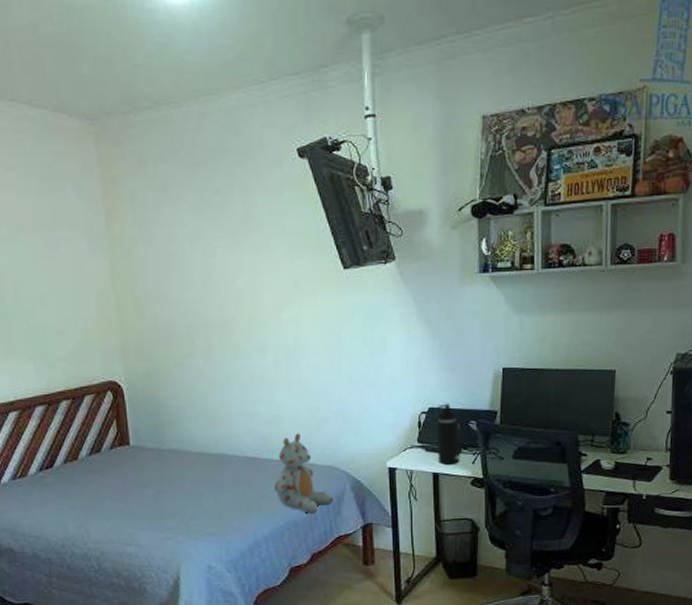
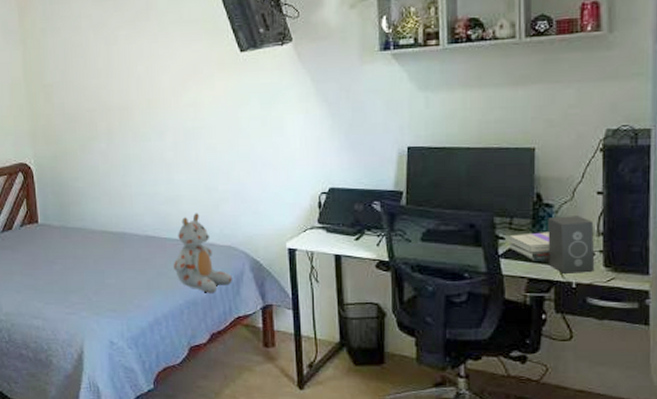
water bottle: present [436,403,460,465] -> none [337,183,364,246]
books: none [590,448,626,476] -> present [508,232,551,261]
speaker: none [623,433,663,487] -> present [548,216,595,274]

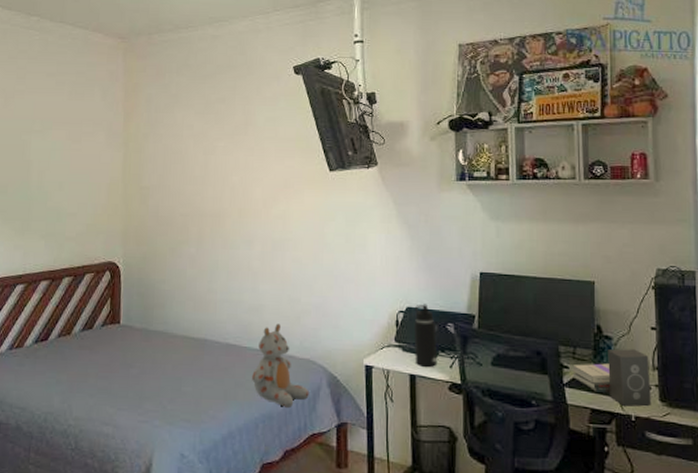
water bottle: none [337,183,364,246] -> present [414,304,438,367]

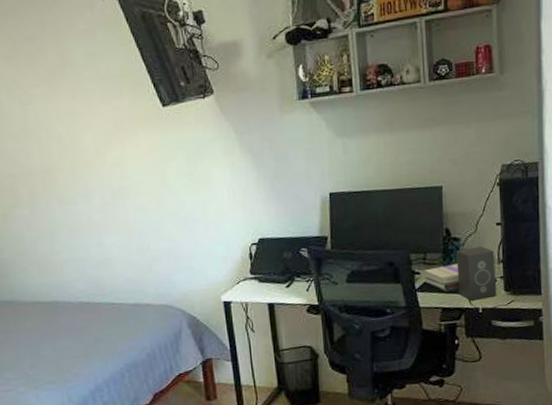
stuffed bear: present [251,323,309,409] -> none [110,274,171,355]
water bottle: present [414,304,438,367] -> none [267,232,294,294]

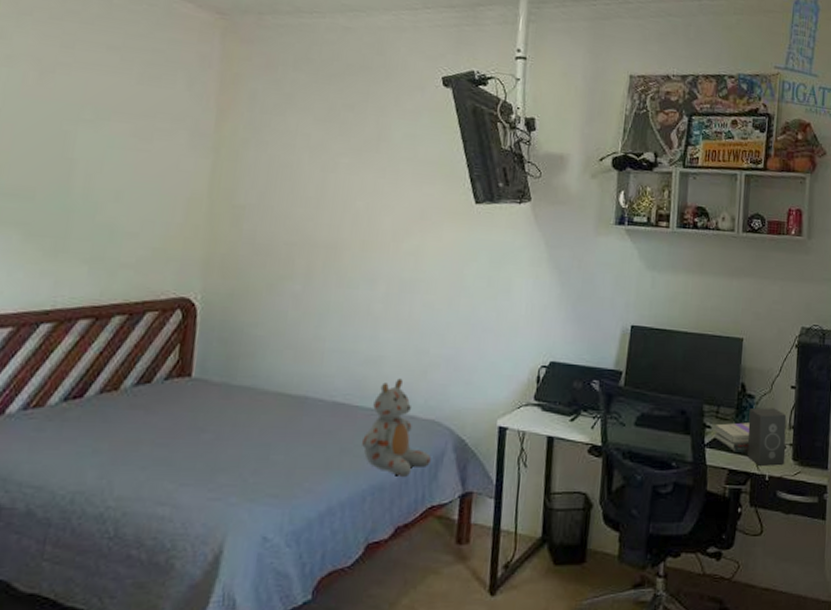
stuffed bear: none [110,274,171,355] -> present [361,378,431,478]

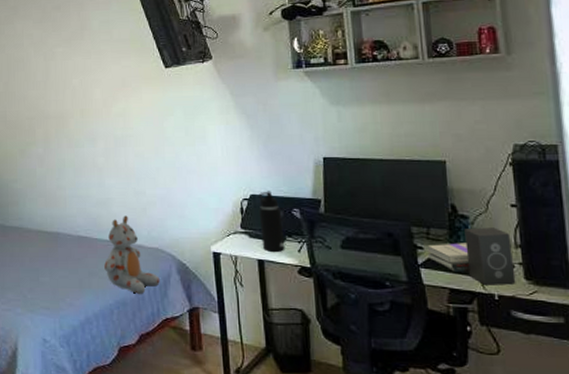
water bottle: none [554,358,580,428] -> present [259,191,285,252]

